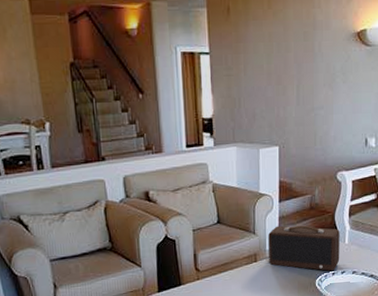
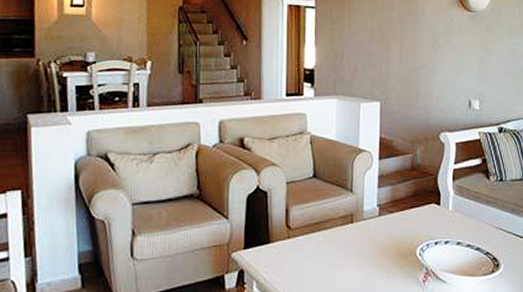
speaker: present [268,225,340,271] -> none [366,185,443,239]

